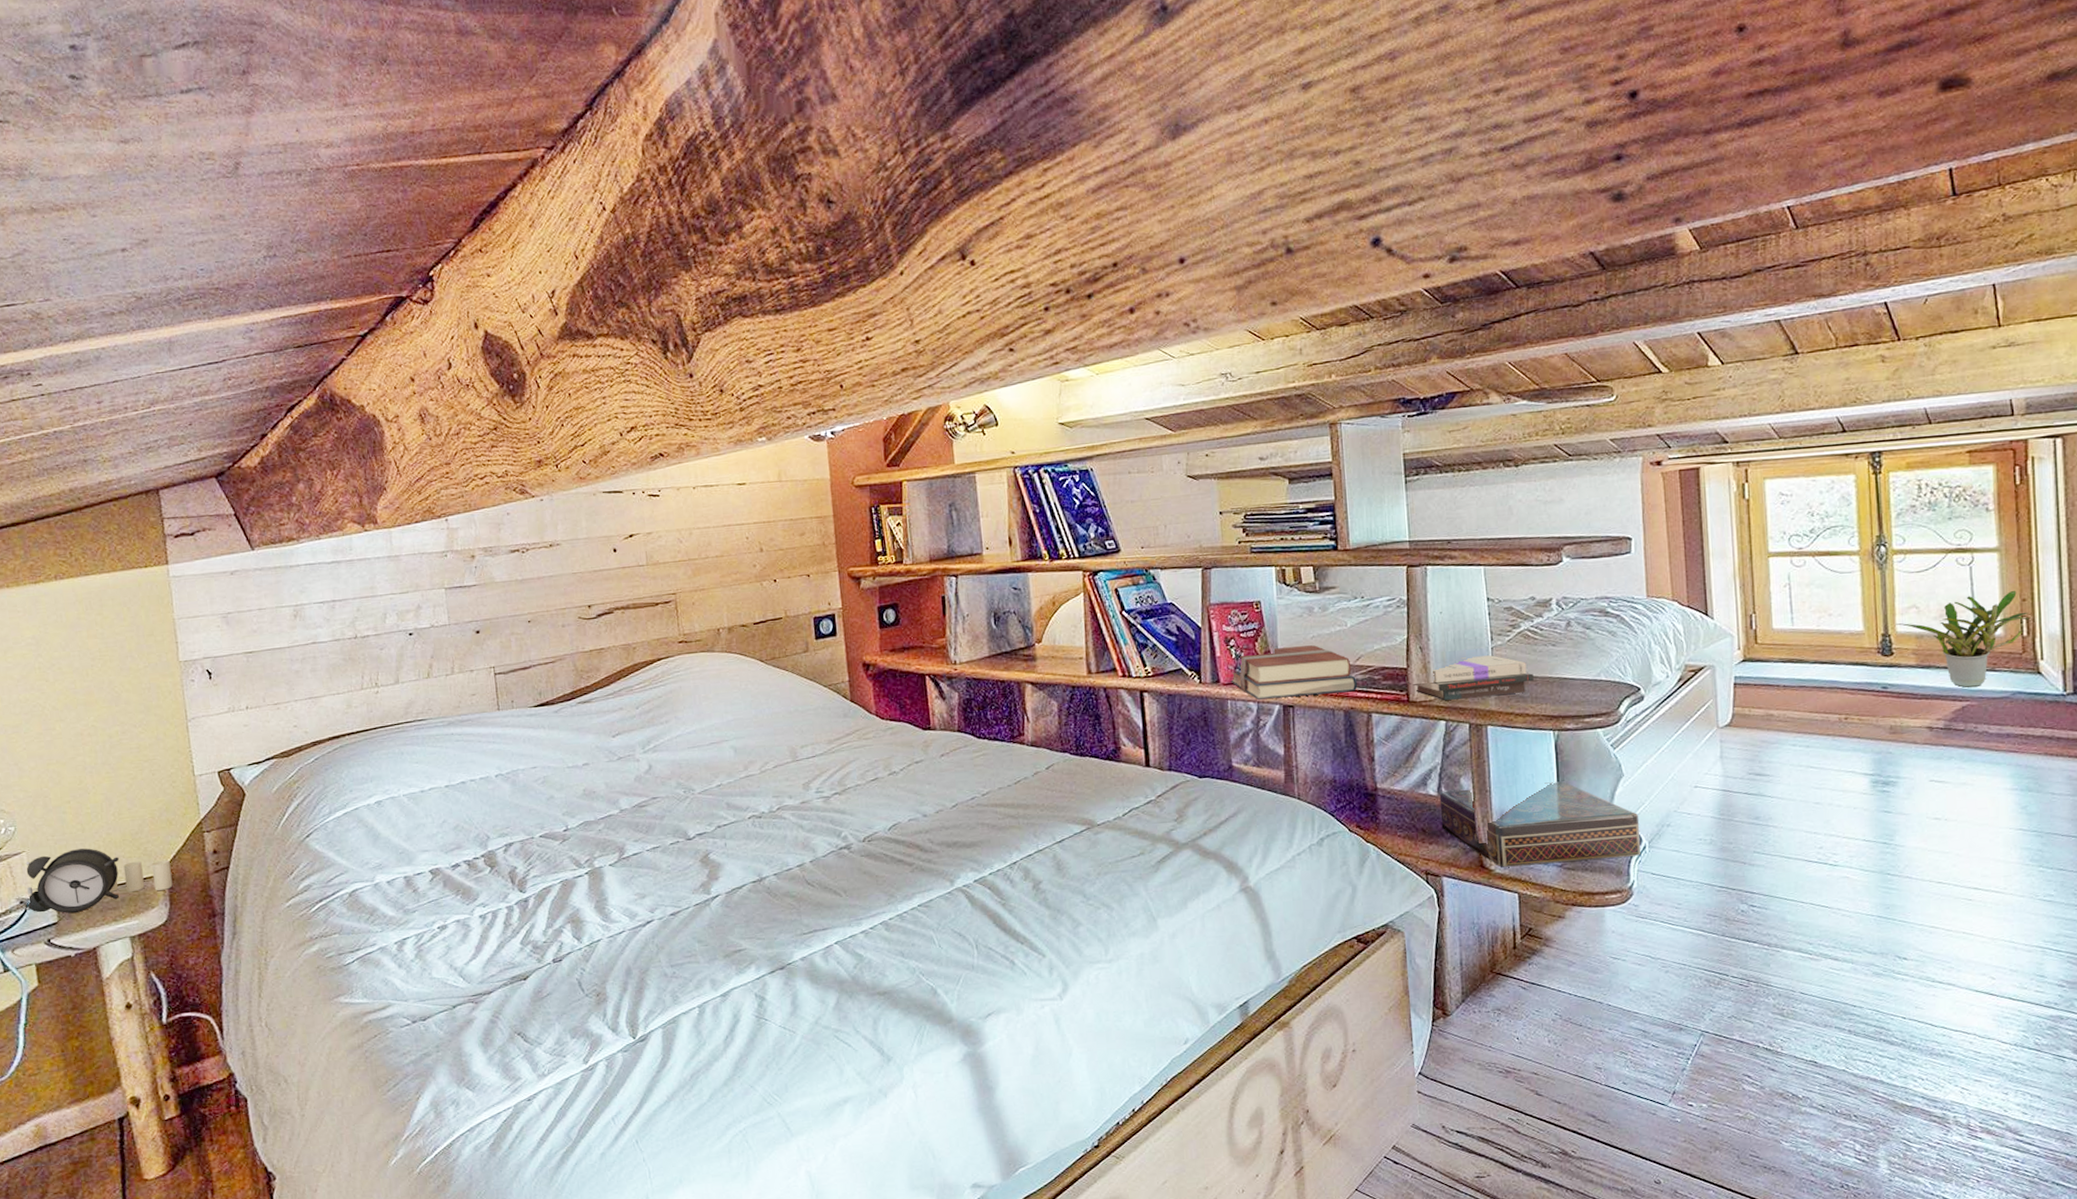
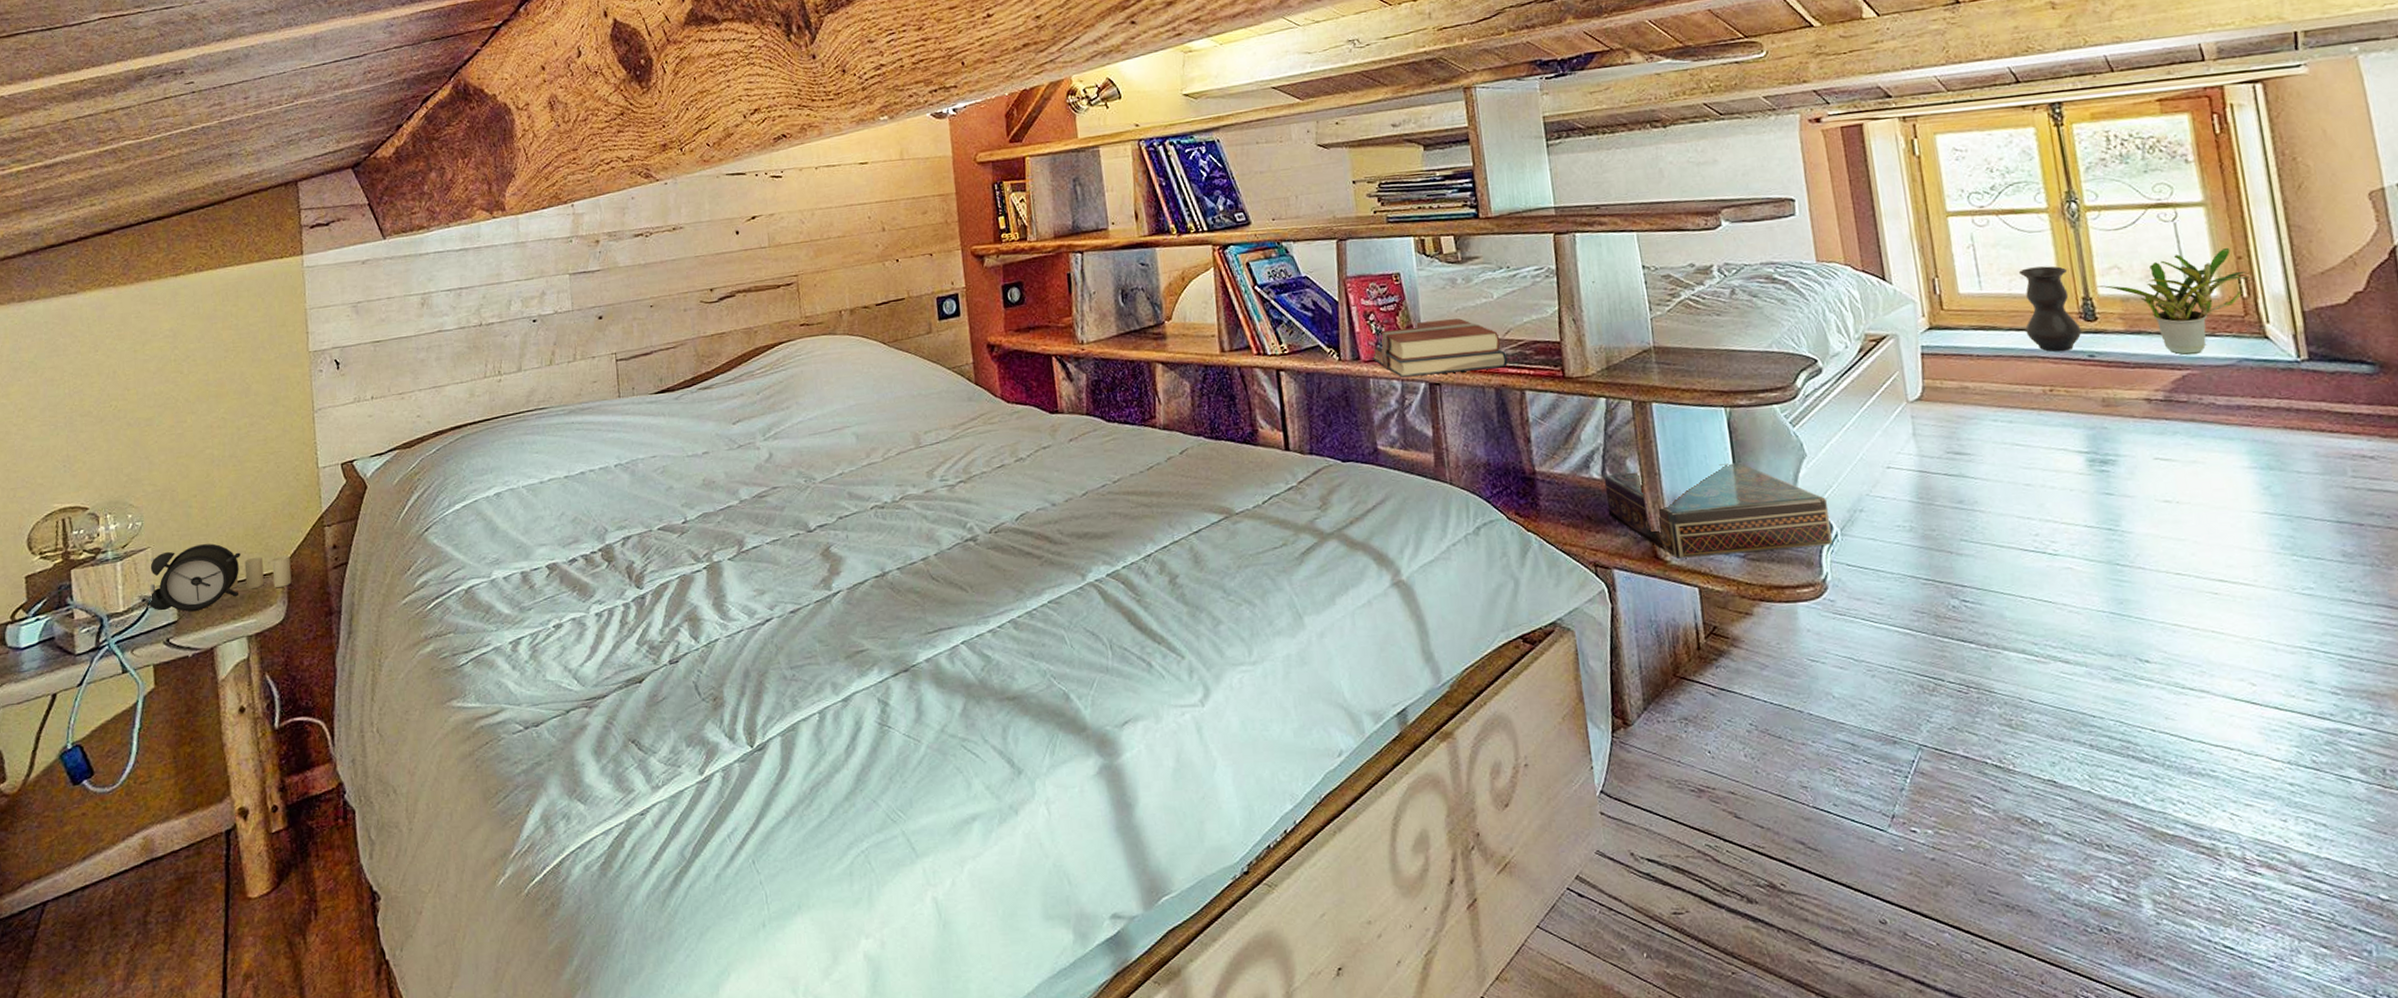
books: present [1405,655,1534,700] -> none [1559,326,1699,376]
vase: none [1827,604,1878,684] -> present [2018,266,2082,352]

